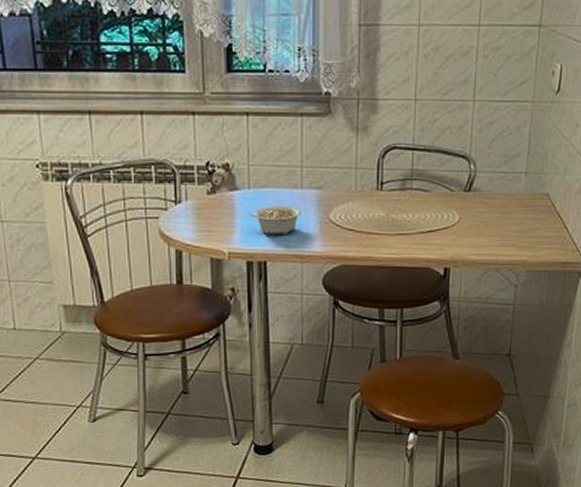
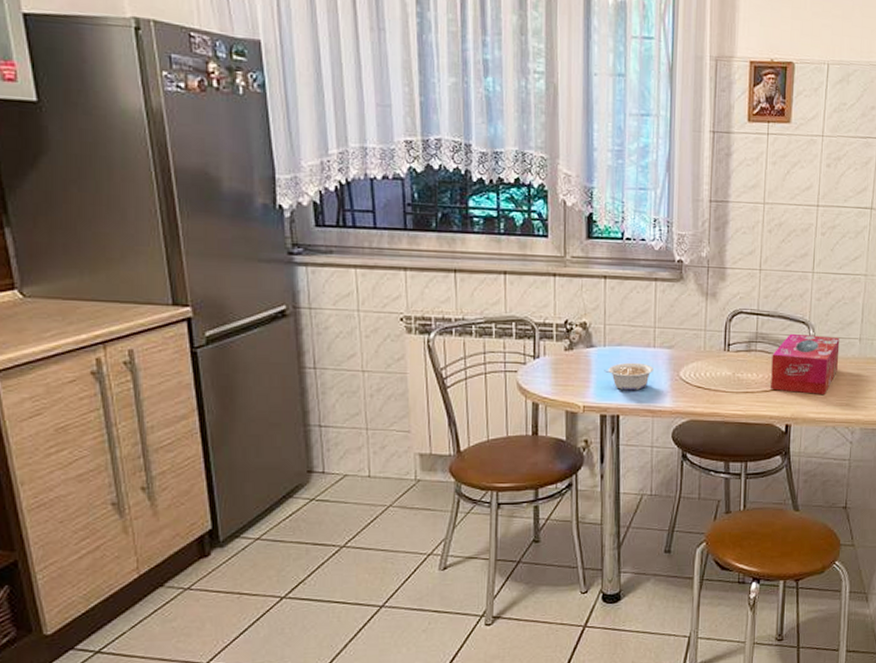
tissue box: none [428,169,504,235] -> present [771,333,840,394]

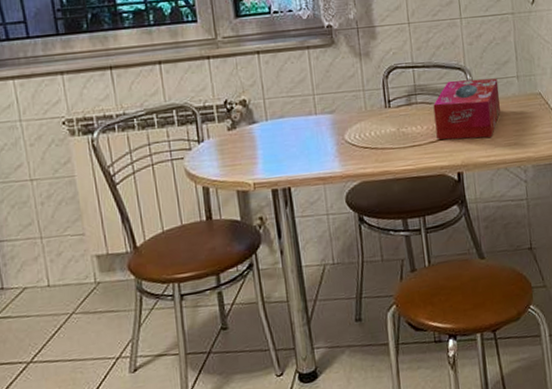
legume: present [604,362,653,391] -> none [269,131,318,162]

